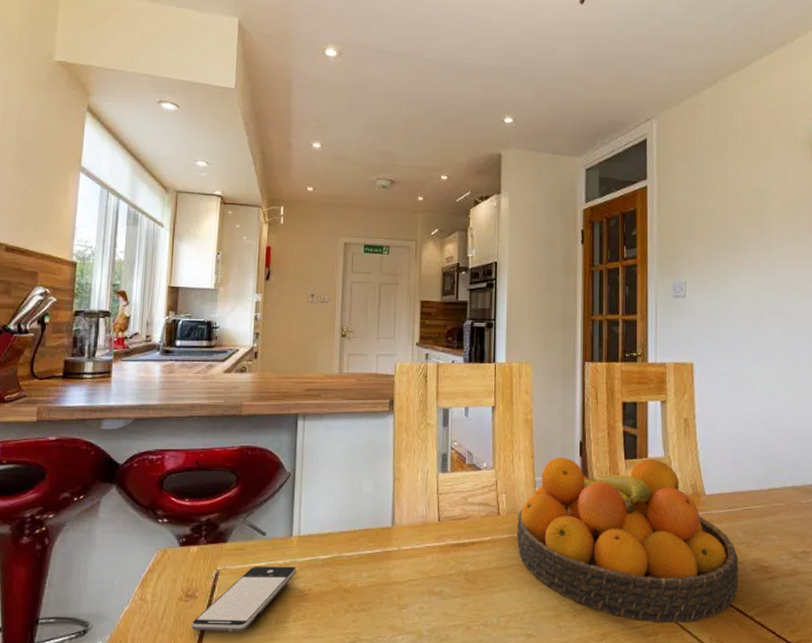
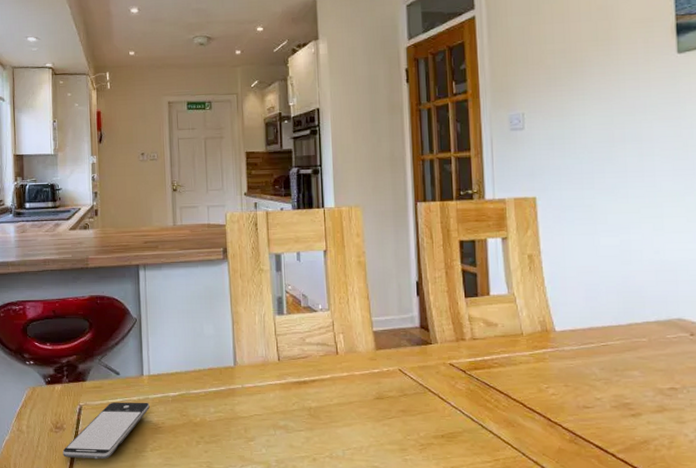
fruit bowl: present [516,457,738,624] -> none [356,297,597,459]

